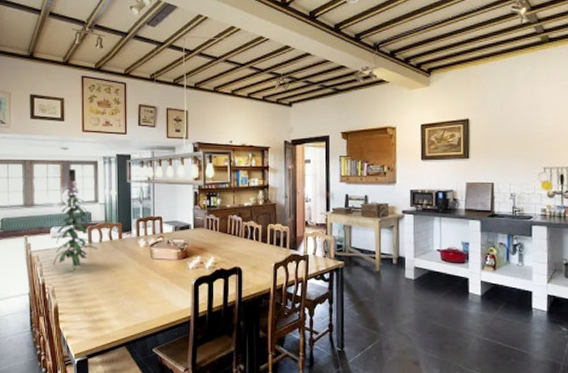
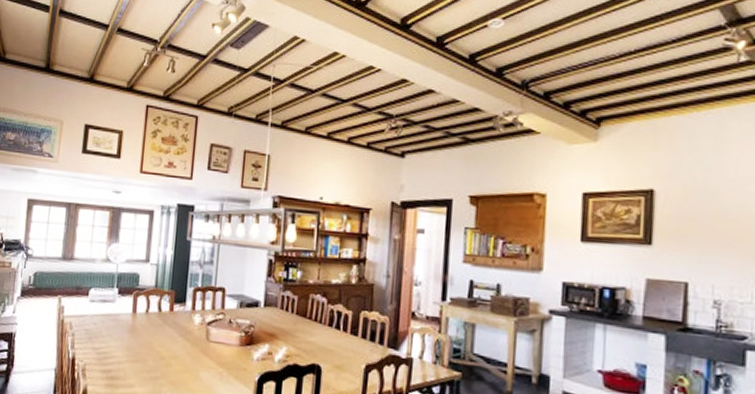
plant: present [53,168,98,270] -> none [87,217,143,345]

